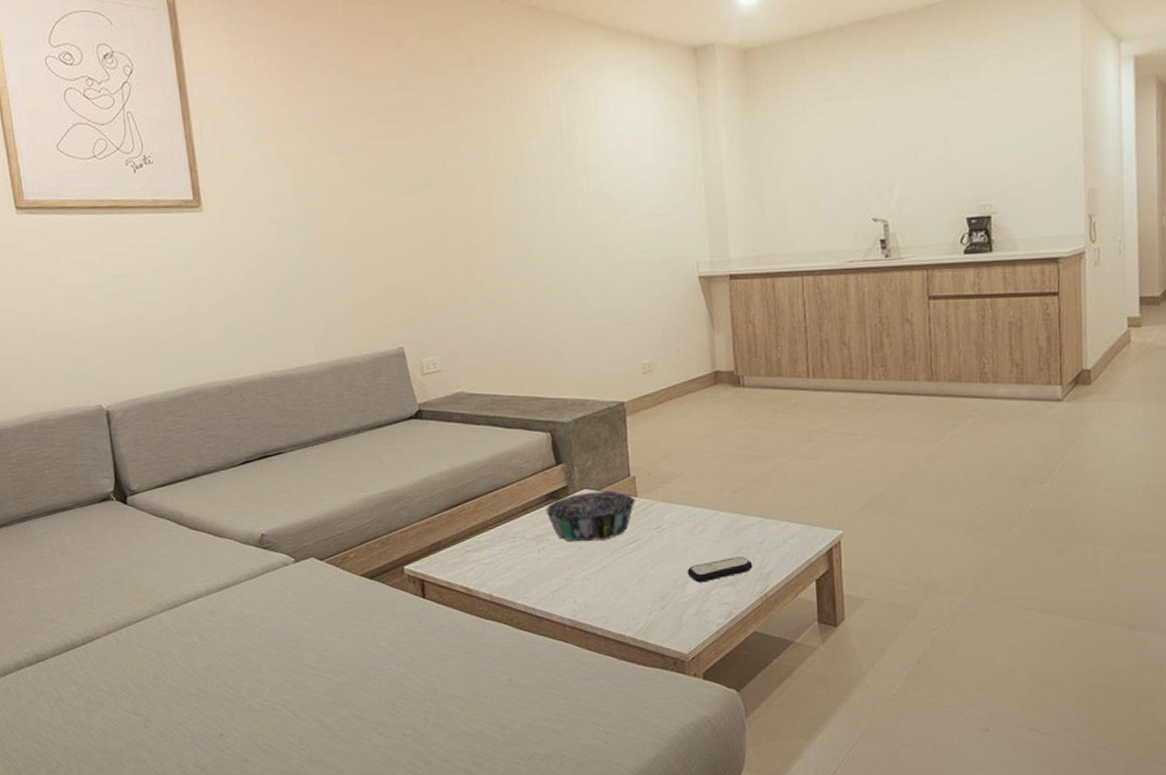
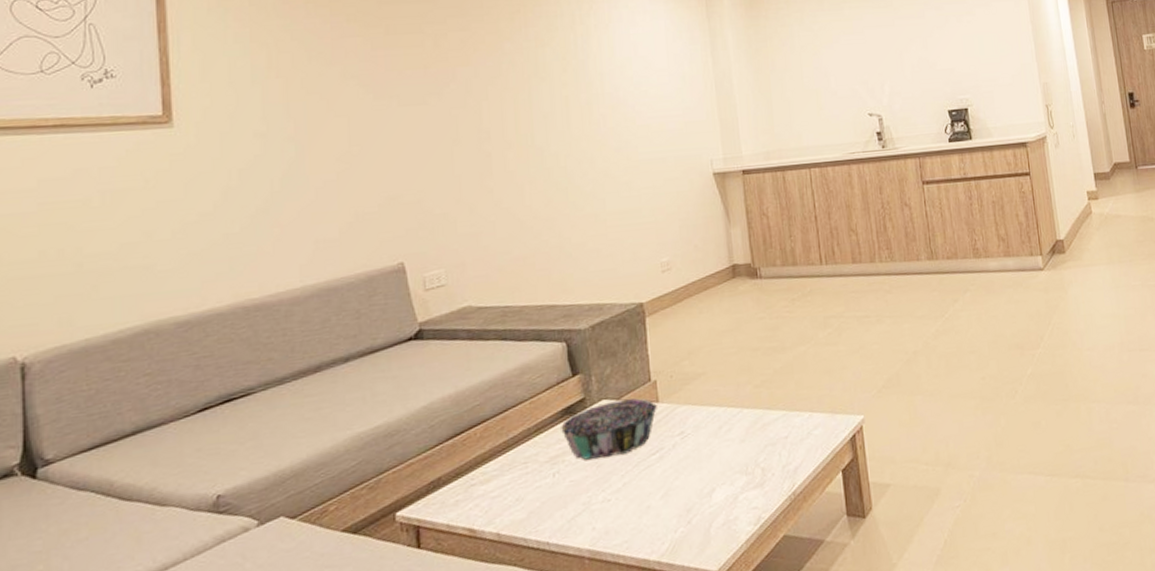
remote control: present [687,557,753,583] -> none [713,454,780,489]

